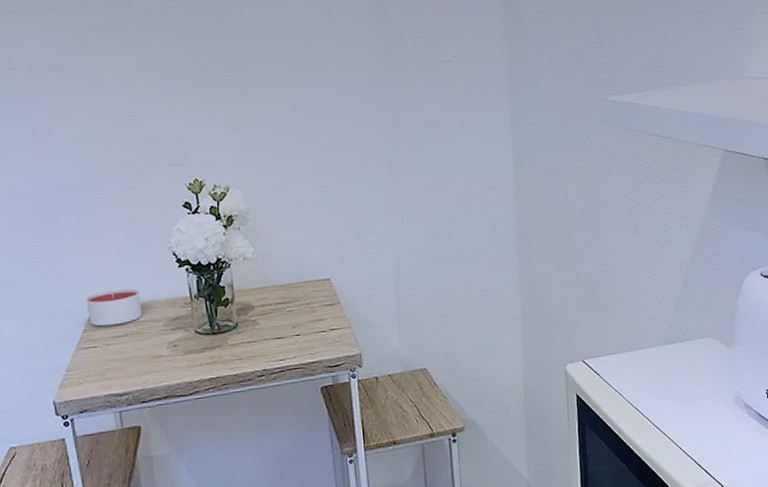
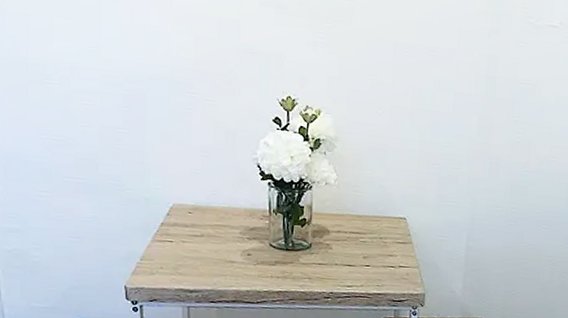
candle: present [86,289,142,327] -> none [166,189,221,225]

